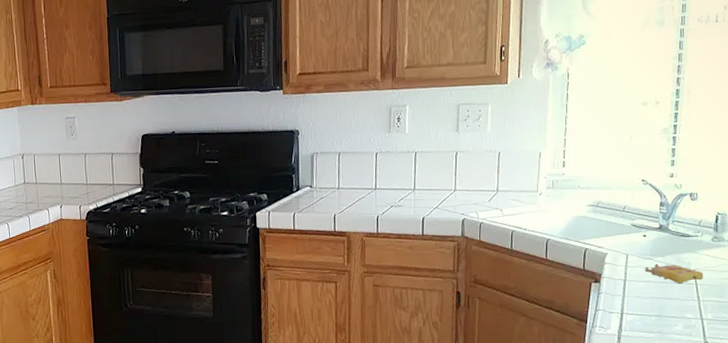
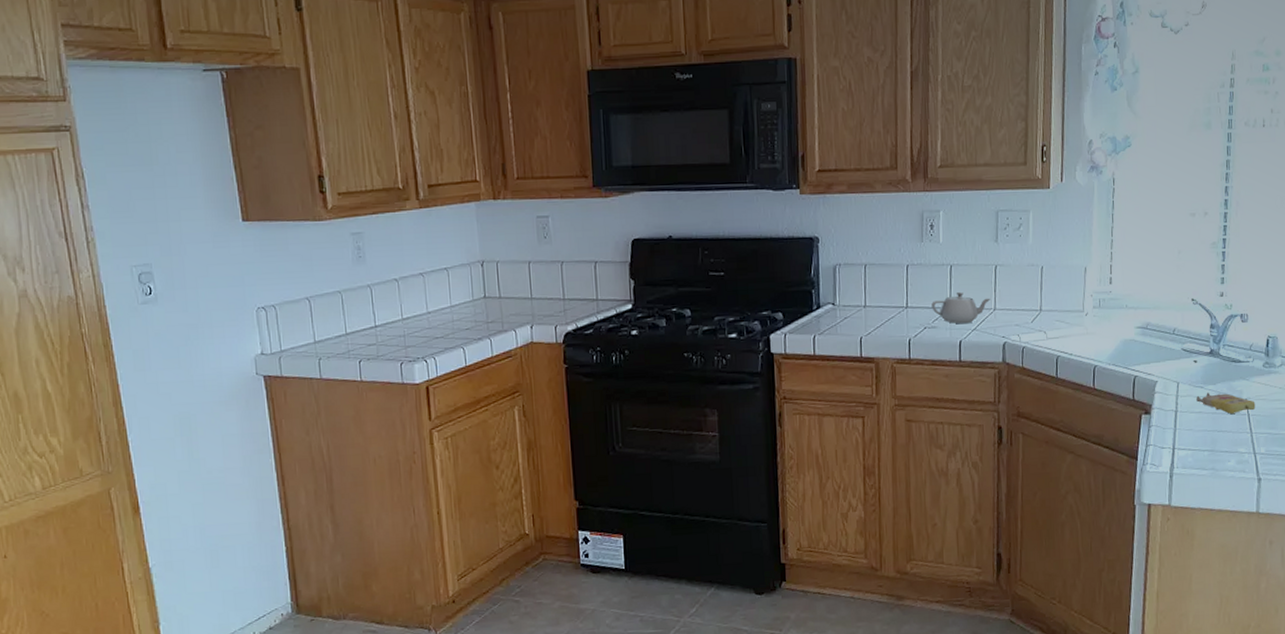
teapot: none [398,175,451,203] -> present [931,291,991,324]

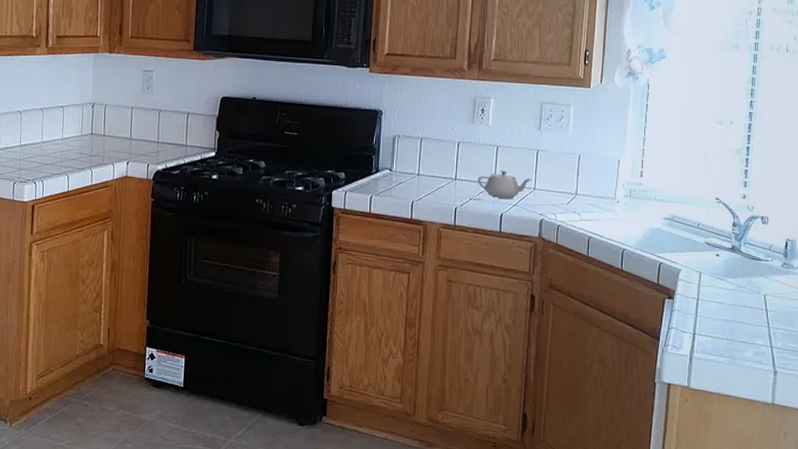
sponge: present [1196,392,1256,414] -> none [717,284,773,307]

